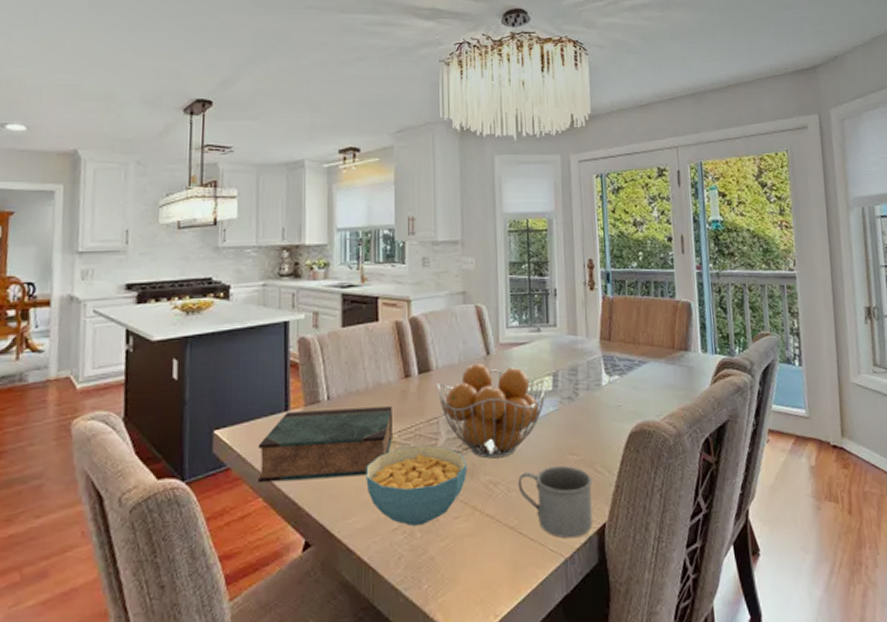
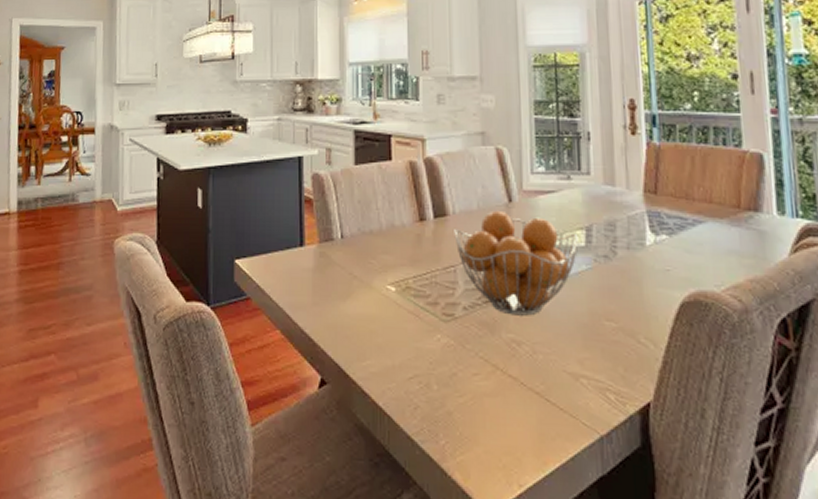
book: present [258,406,392,484] -> none [275,248,407,319]
cereal bowl: present [366,445,468,527] -> none [380,293,488,378]
mug: present [518,466,593,539] -> none [544,332,634,415]

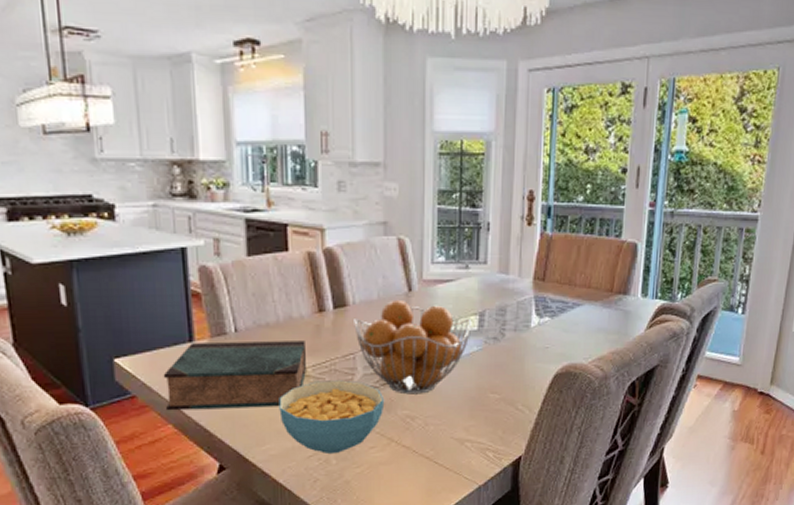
book: none [275,248,407,319] -> present [163,341,306,411]
cereal bowl: none [380,293,488,378] -> present [279,380,385,455]

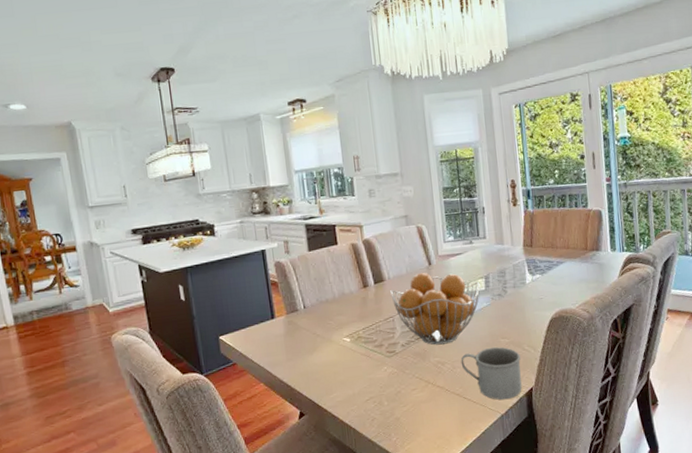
book: present [163,341,306,411] -> none [254,310,359,373]
cereal bowl: present [279,380,385,455] -> none [340,338,420,398]
mug: none [436,403,512,469] -> present [461,347,522,400]

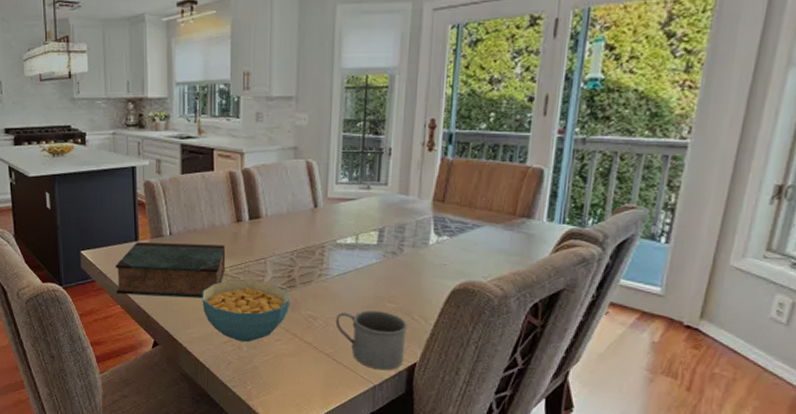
book: none [254,310,359,373] -> present [115,242,225,299]
cereal bowl: none [340,338,420,398] -> present [202,279,290,343]
fruit basket: present [390,272,480,345] -> none [266,214,372,298]

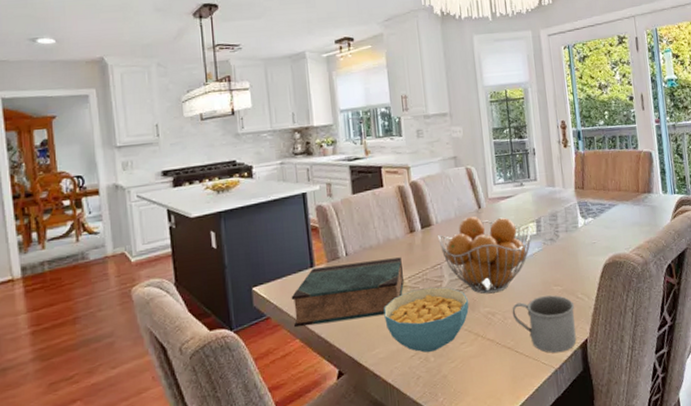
fruit basket: none [266,214,372,298] -> present [438,216,532,294]

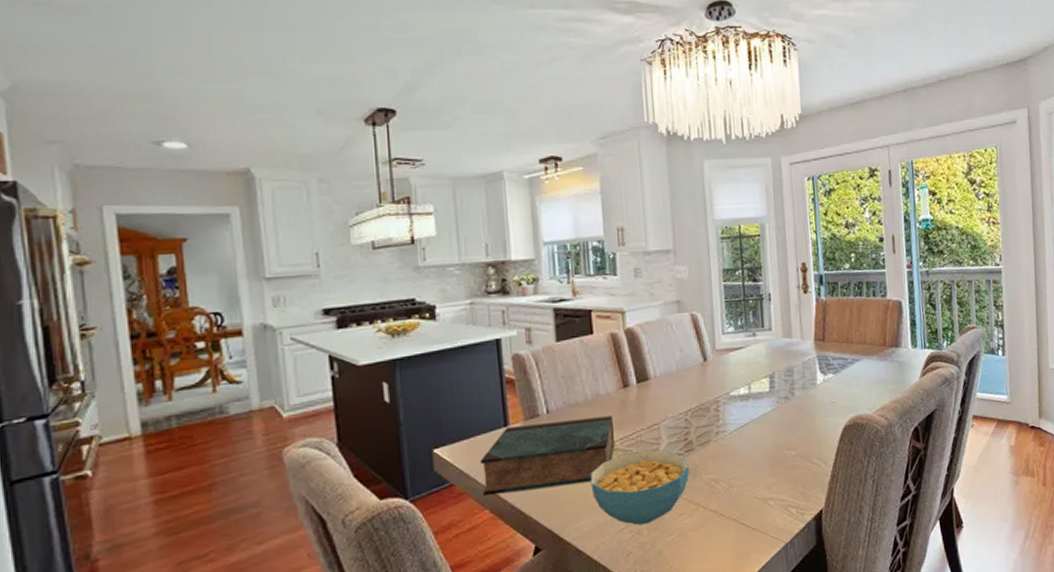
fruit basket: present [438,216,532,294] -> none [656,369,764,459]
mug: present [512,295,577,353] -> none [739,460,810,526]

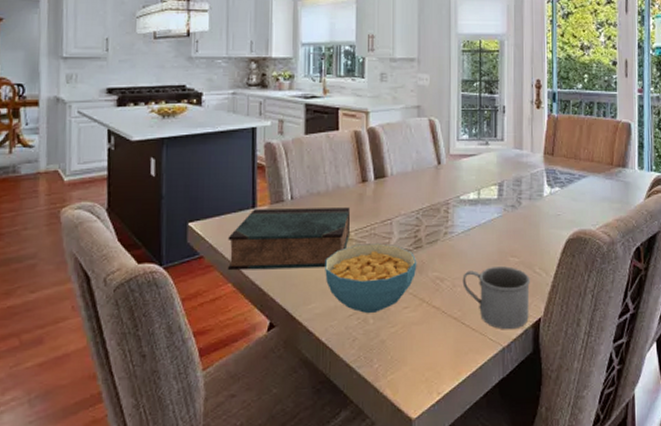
mug: none [739,460,810,526] -> present [462,266,531,330]

